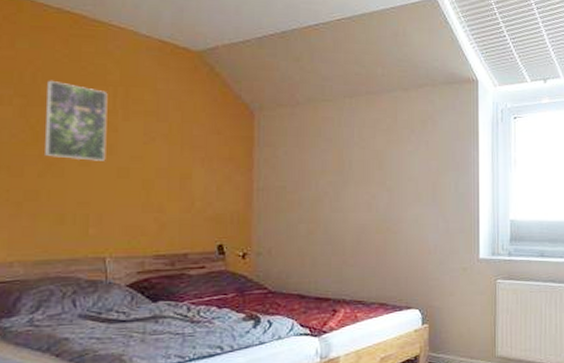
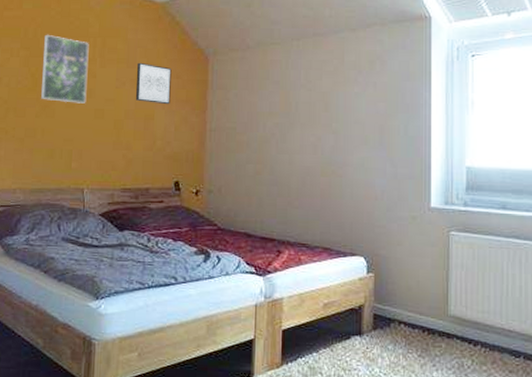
wall art: none [168,116,211,163] -> present [135,62,172,105]

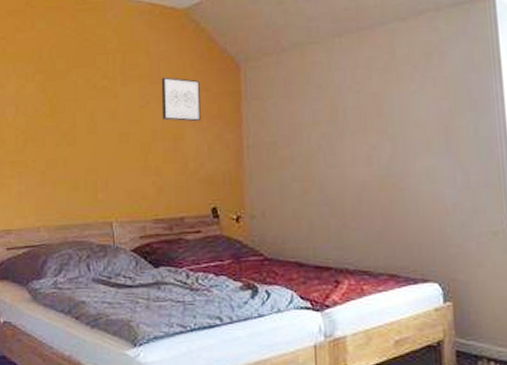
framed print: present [41,34,89,103] -> none [60,55,109,128]

